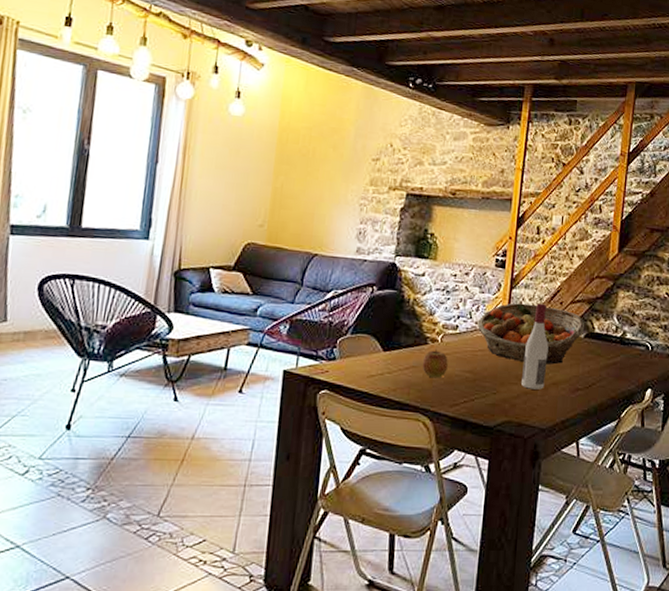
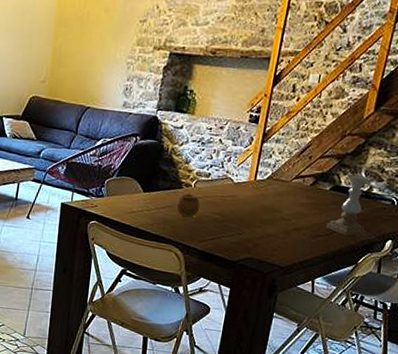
fruit basket: present [477,303,585,365] -> none [228,155,332,213]
wine bottle: present [521,303,549,390] -> none [265,157,295,234]
candle holder: none [584,319,626,388] -> present [326,173,373,237]

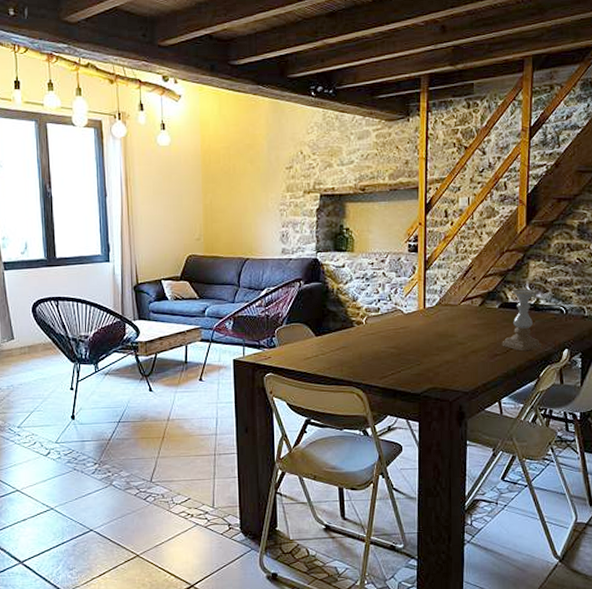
apple: present [176,193,200,218] -> none [351,330,374,356]

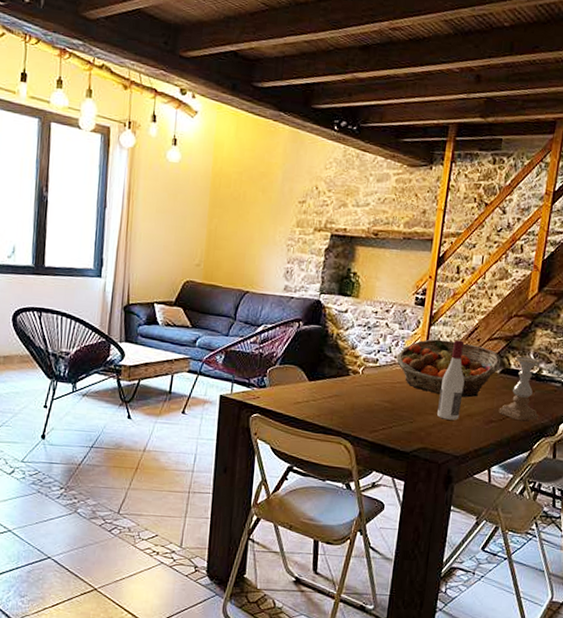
fruit basket: none [397,282,499,335] -> present [396,339,502,398]
wine bottle: none [442,281,465,358] -> present [437,340,465,420]

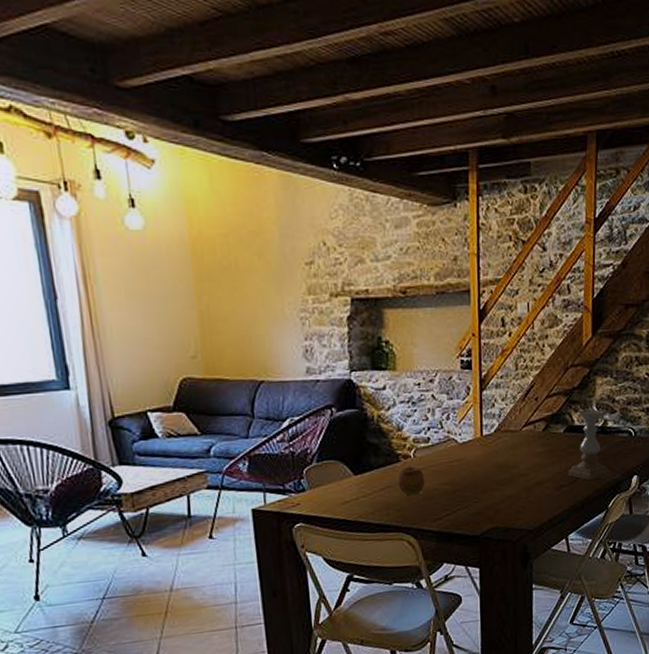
apple: none [344,380,369,407] -> present [397,465,425,496]
fruit basket: present [396,339,502,398] -> none [450,404,564,467]
wine bottle: present [437,340,465,420] -> none [502,402,528,493]

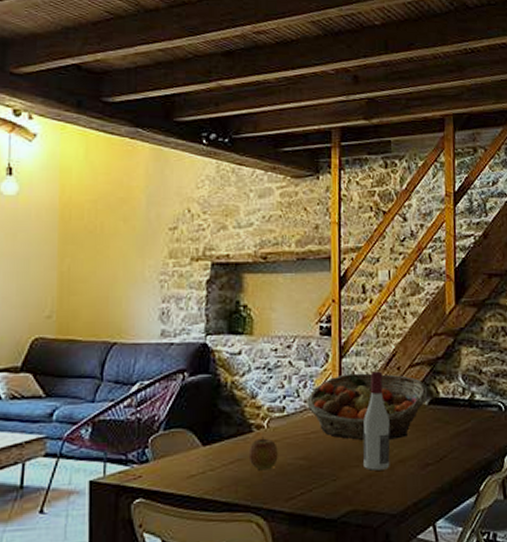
fruit basket: none [450,404,564,467] -> present [307,373,428,441]
wine bottle: none [502,402,528,493] -> present [363,371,391,471]
candle holder: present [568,409,610,481] -> none [434,380,480,459]

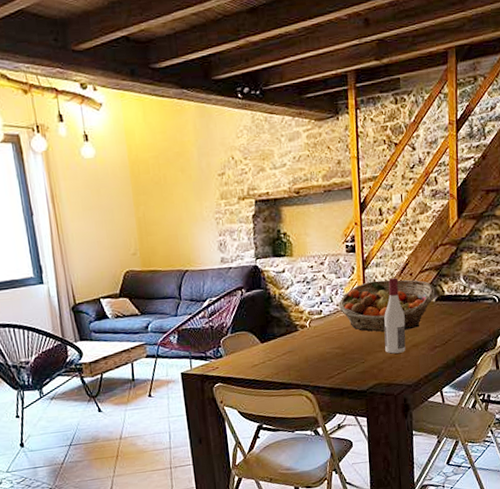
apple: present [248,436,278,471] -> none [296,334,319,359]

